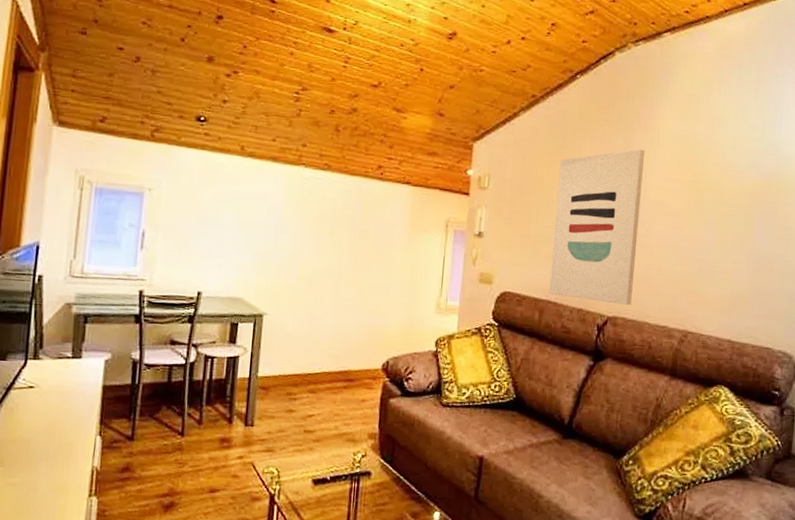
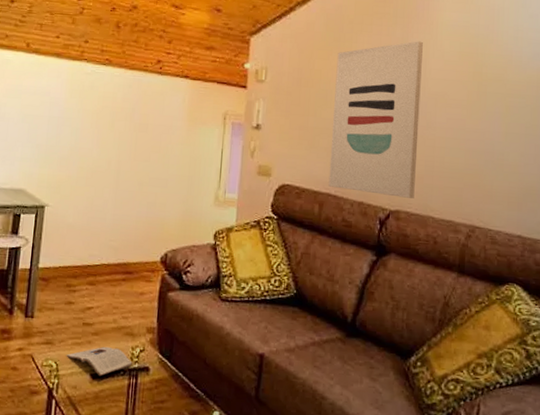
magazine: none [287,452,354,481] -> present [66,346,133,376]

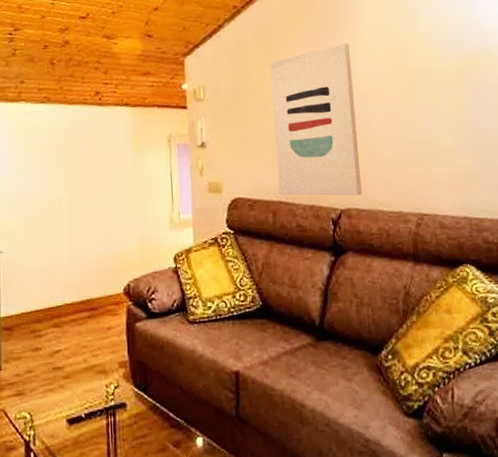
magazine: present [66,346,133,376] -> none [39,388,108,419]

